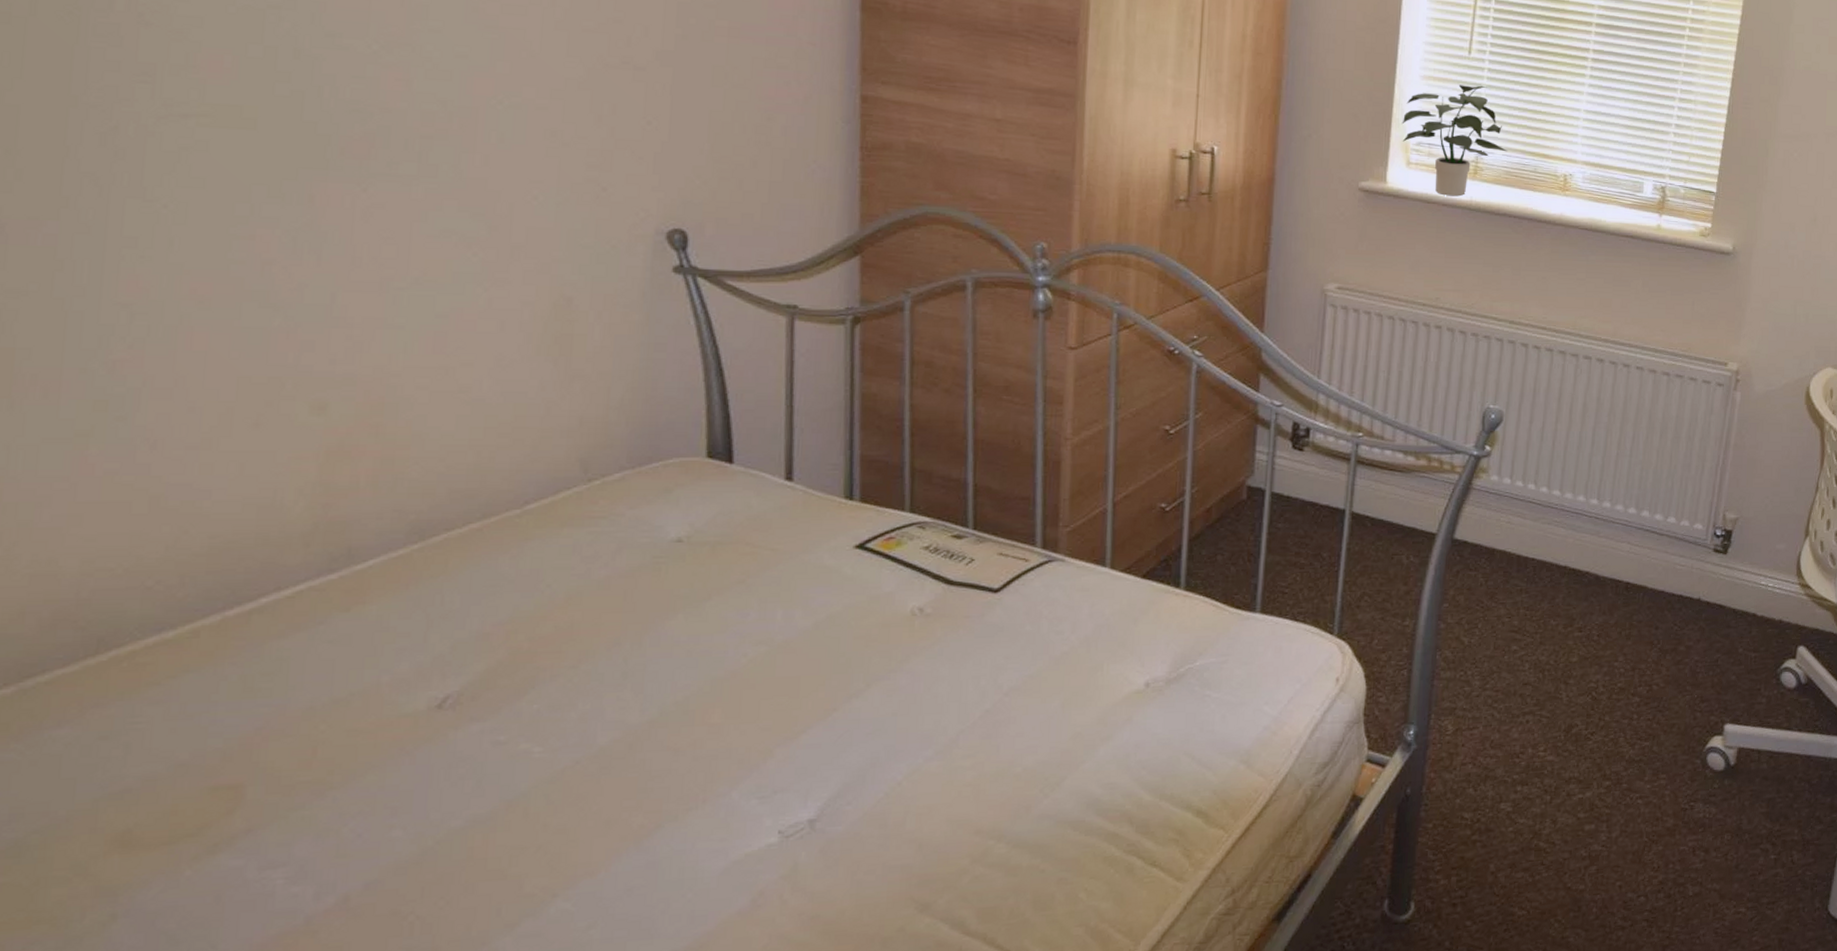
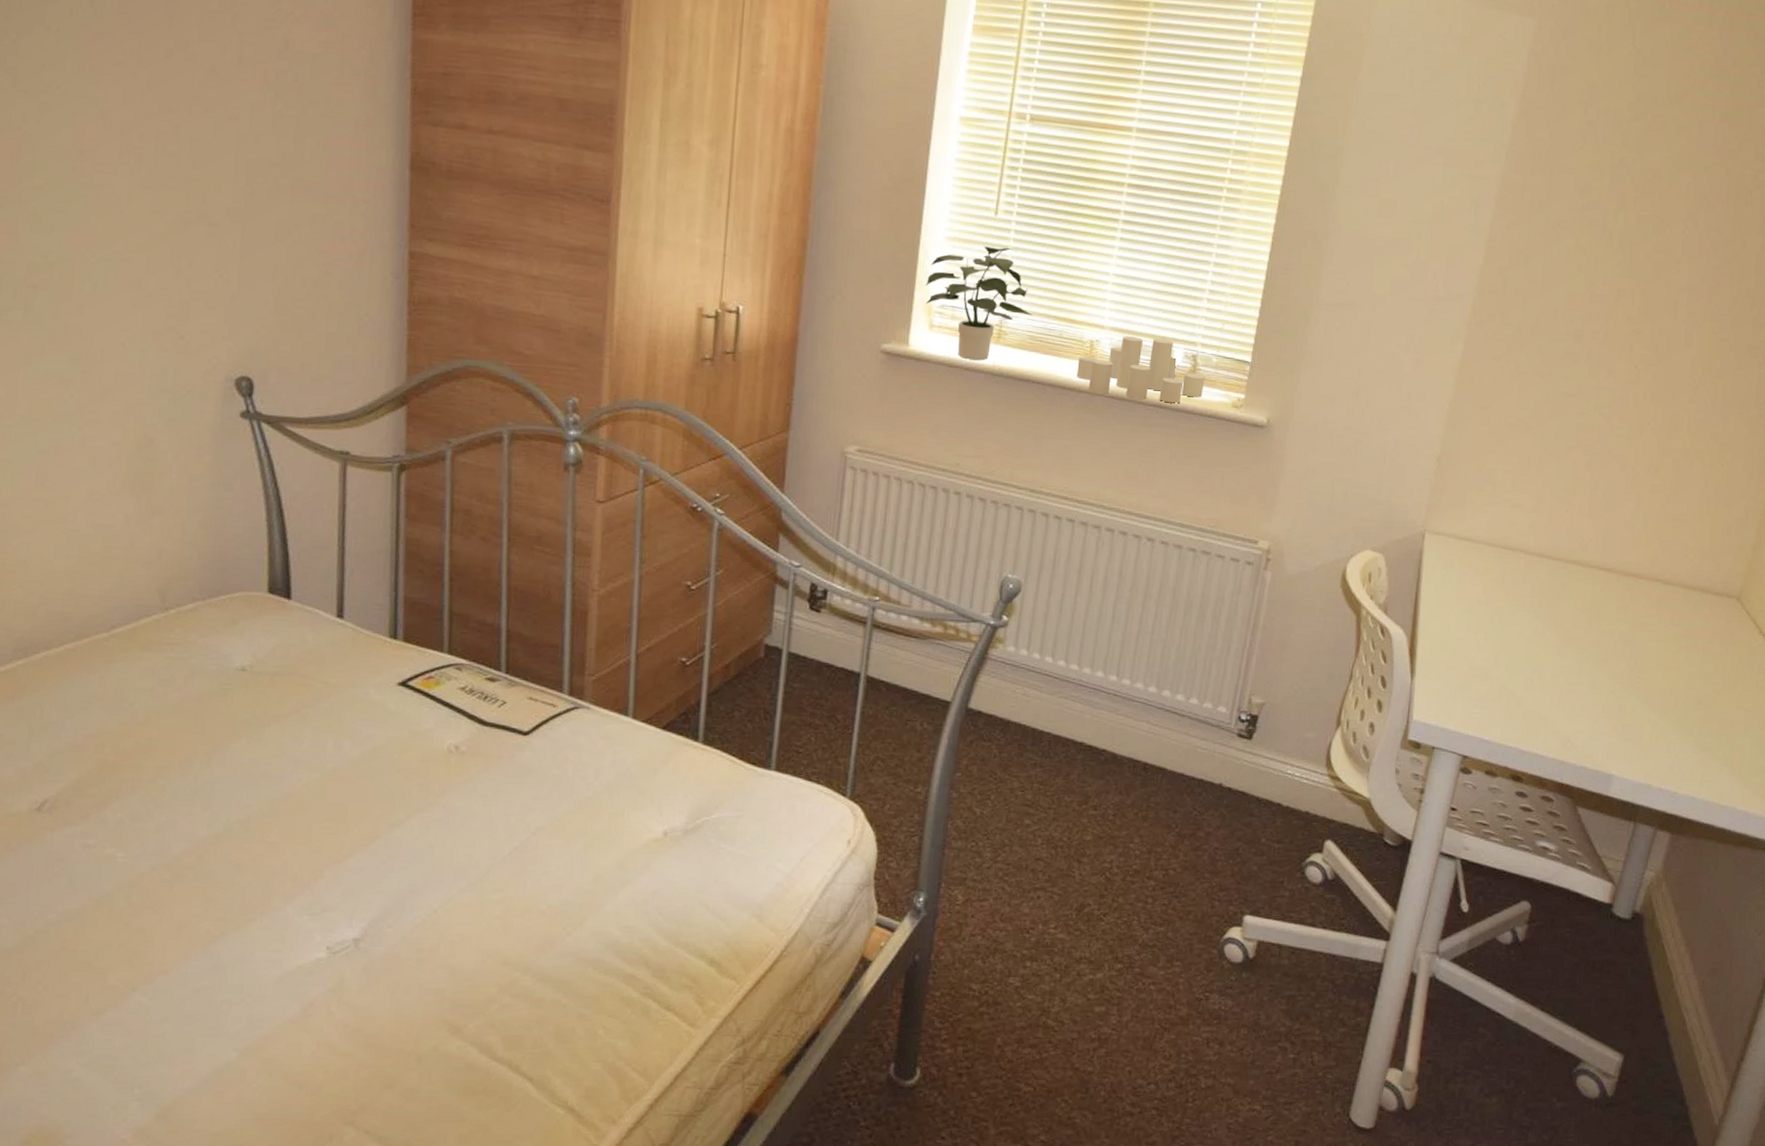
candle: none [1551,170,1674,234] -> present [1076,336,1205,404]

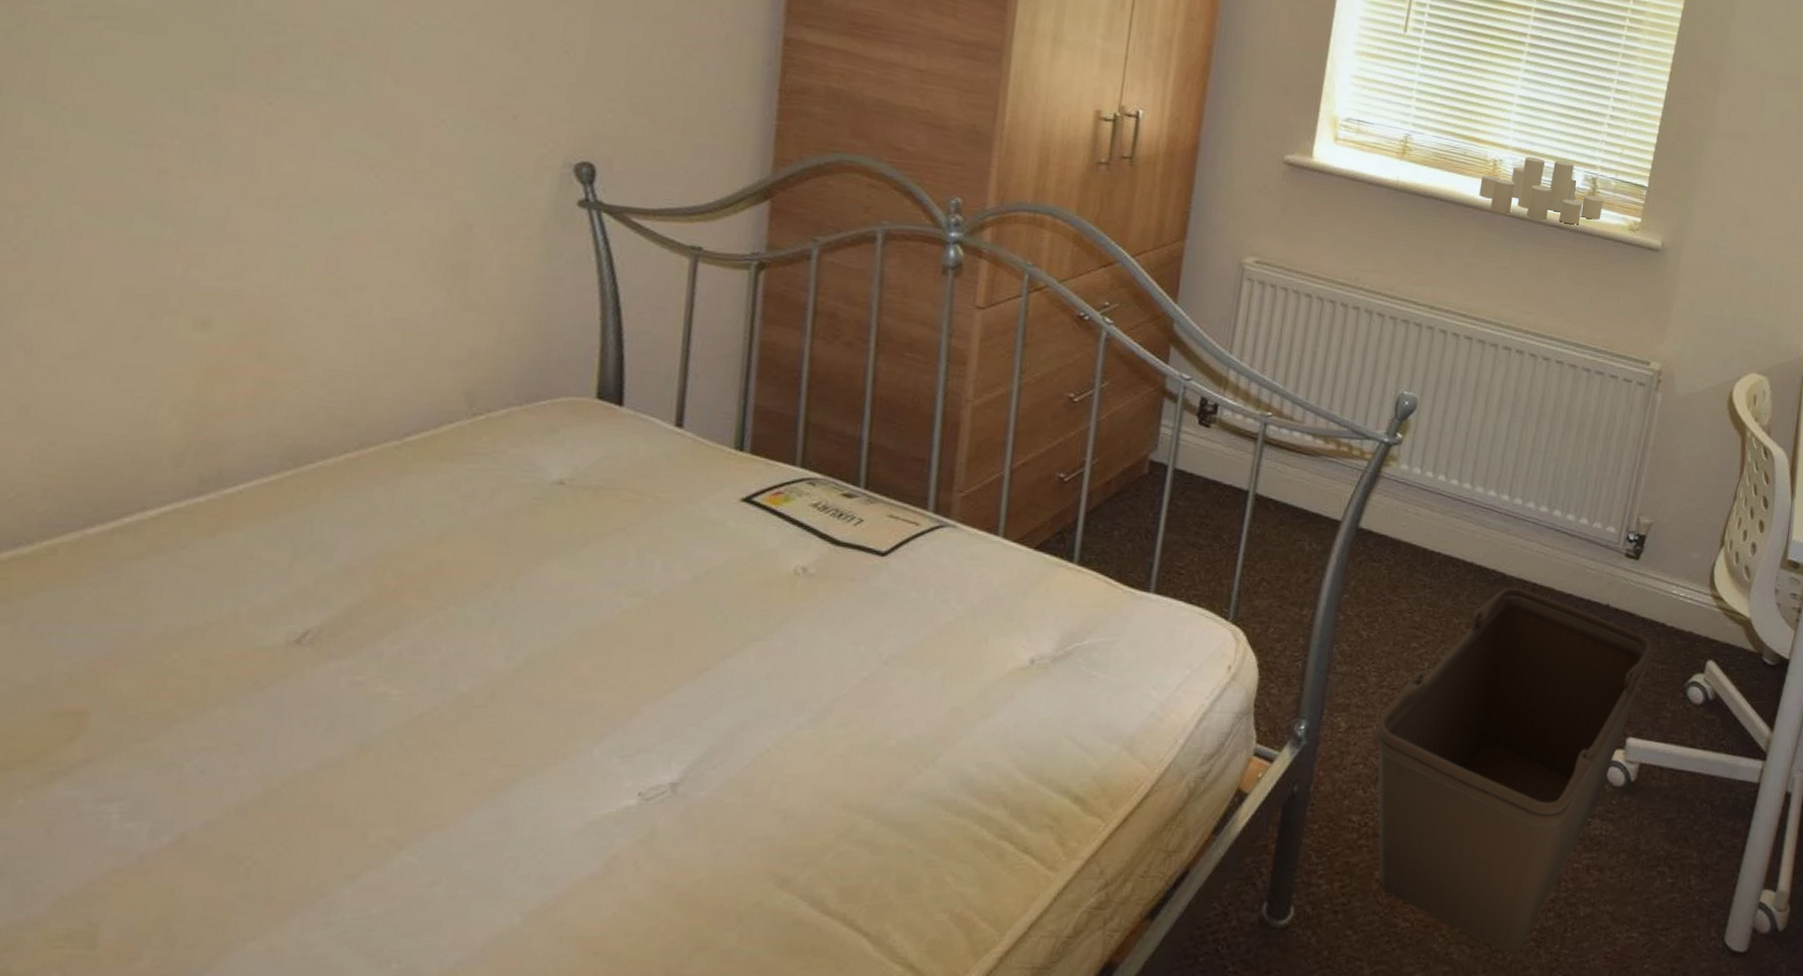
potted plant: present [925,246,1033,361] -> none [1331,62,1439,176]
bicycle basket: none [993,766,1269,1120] -> present [1376,587,1653,953]

